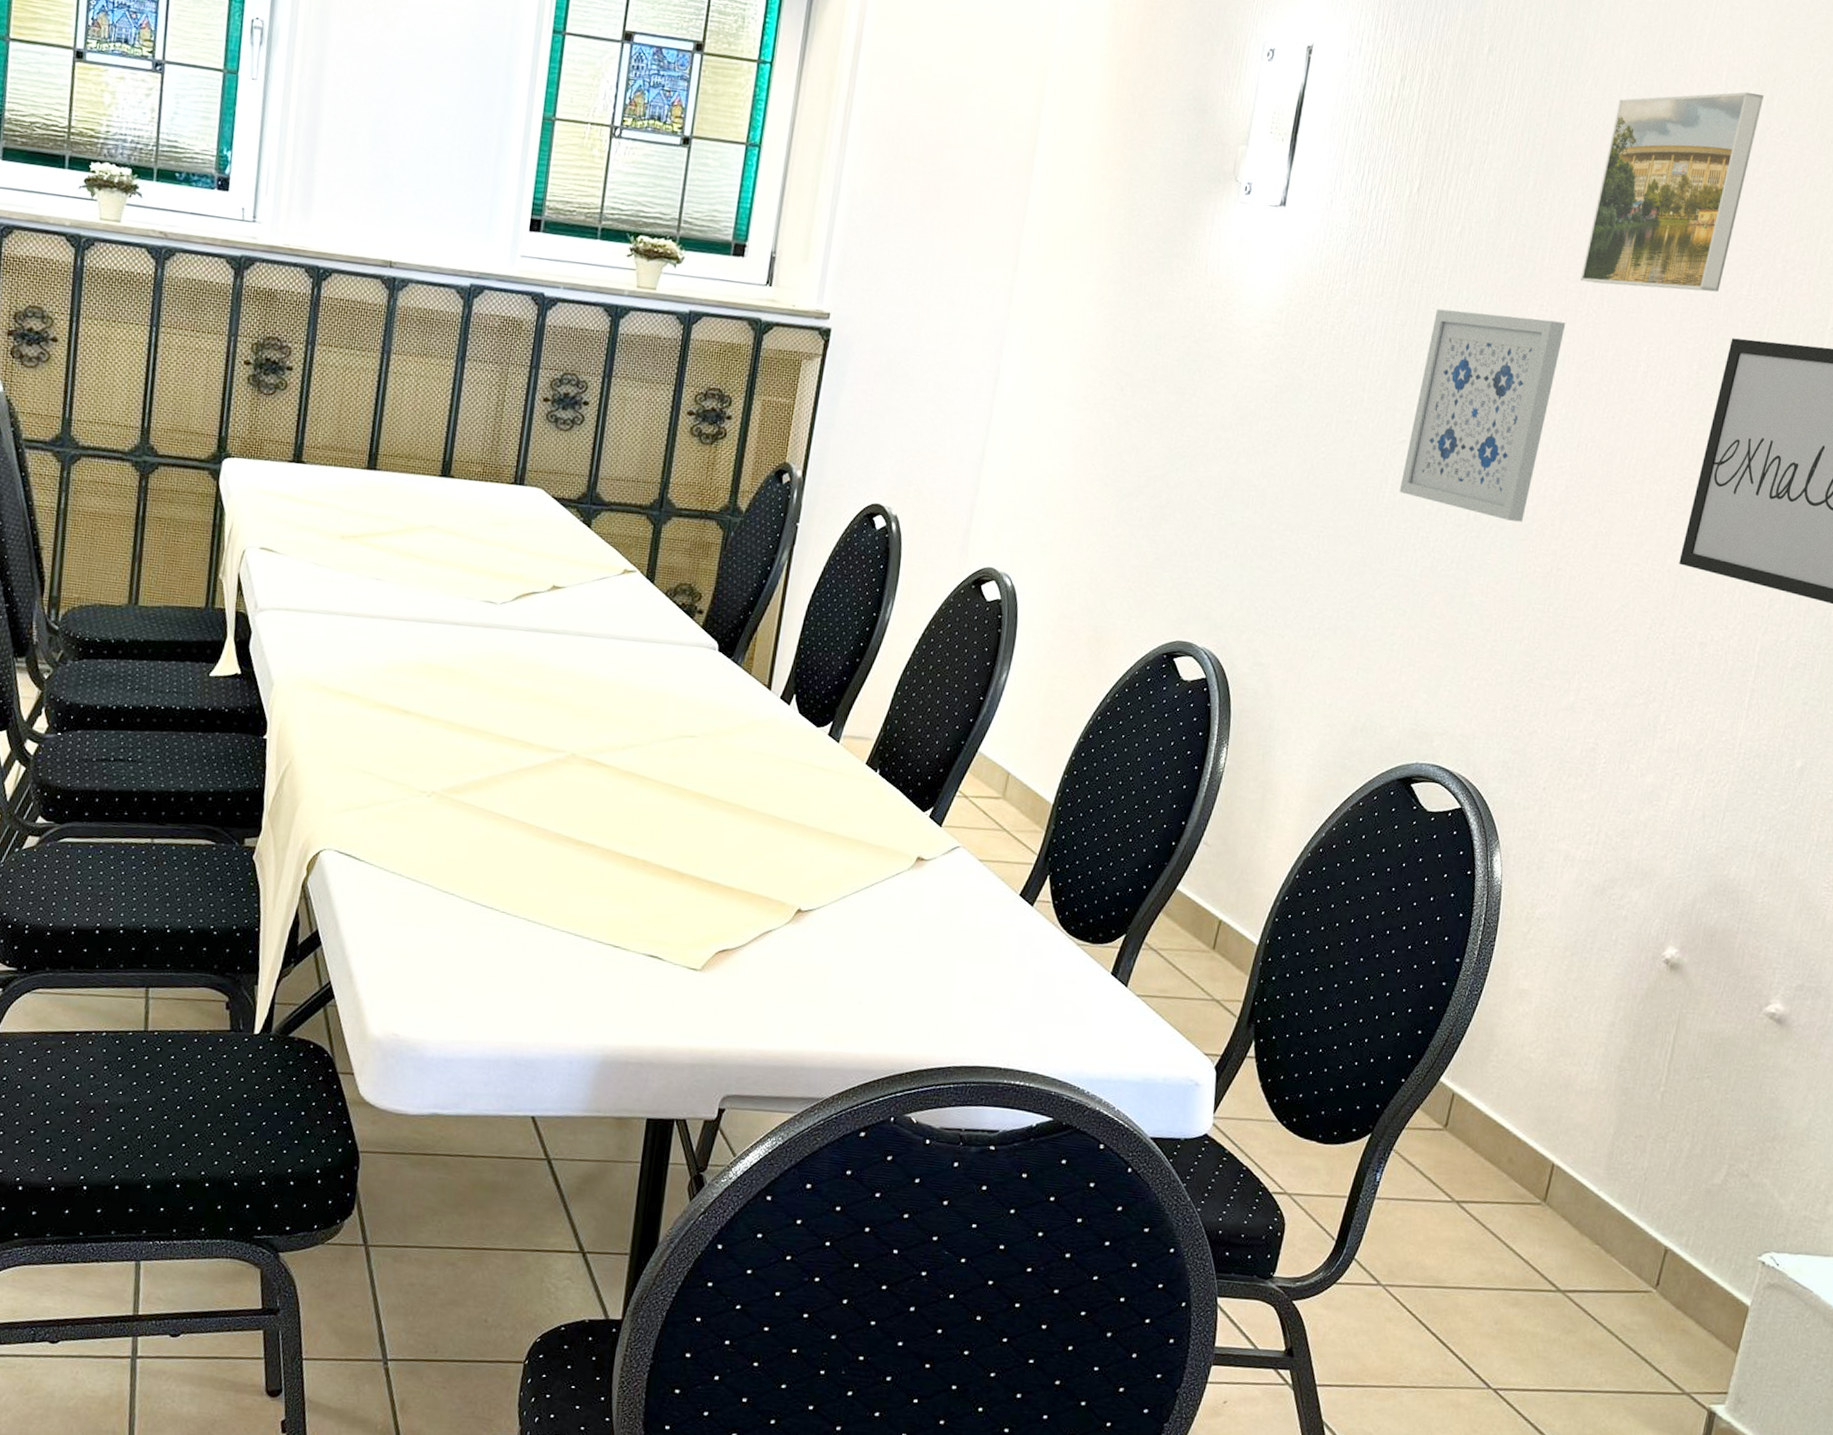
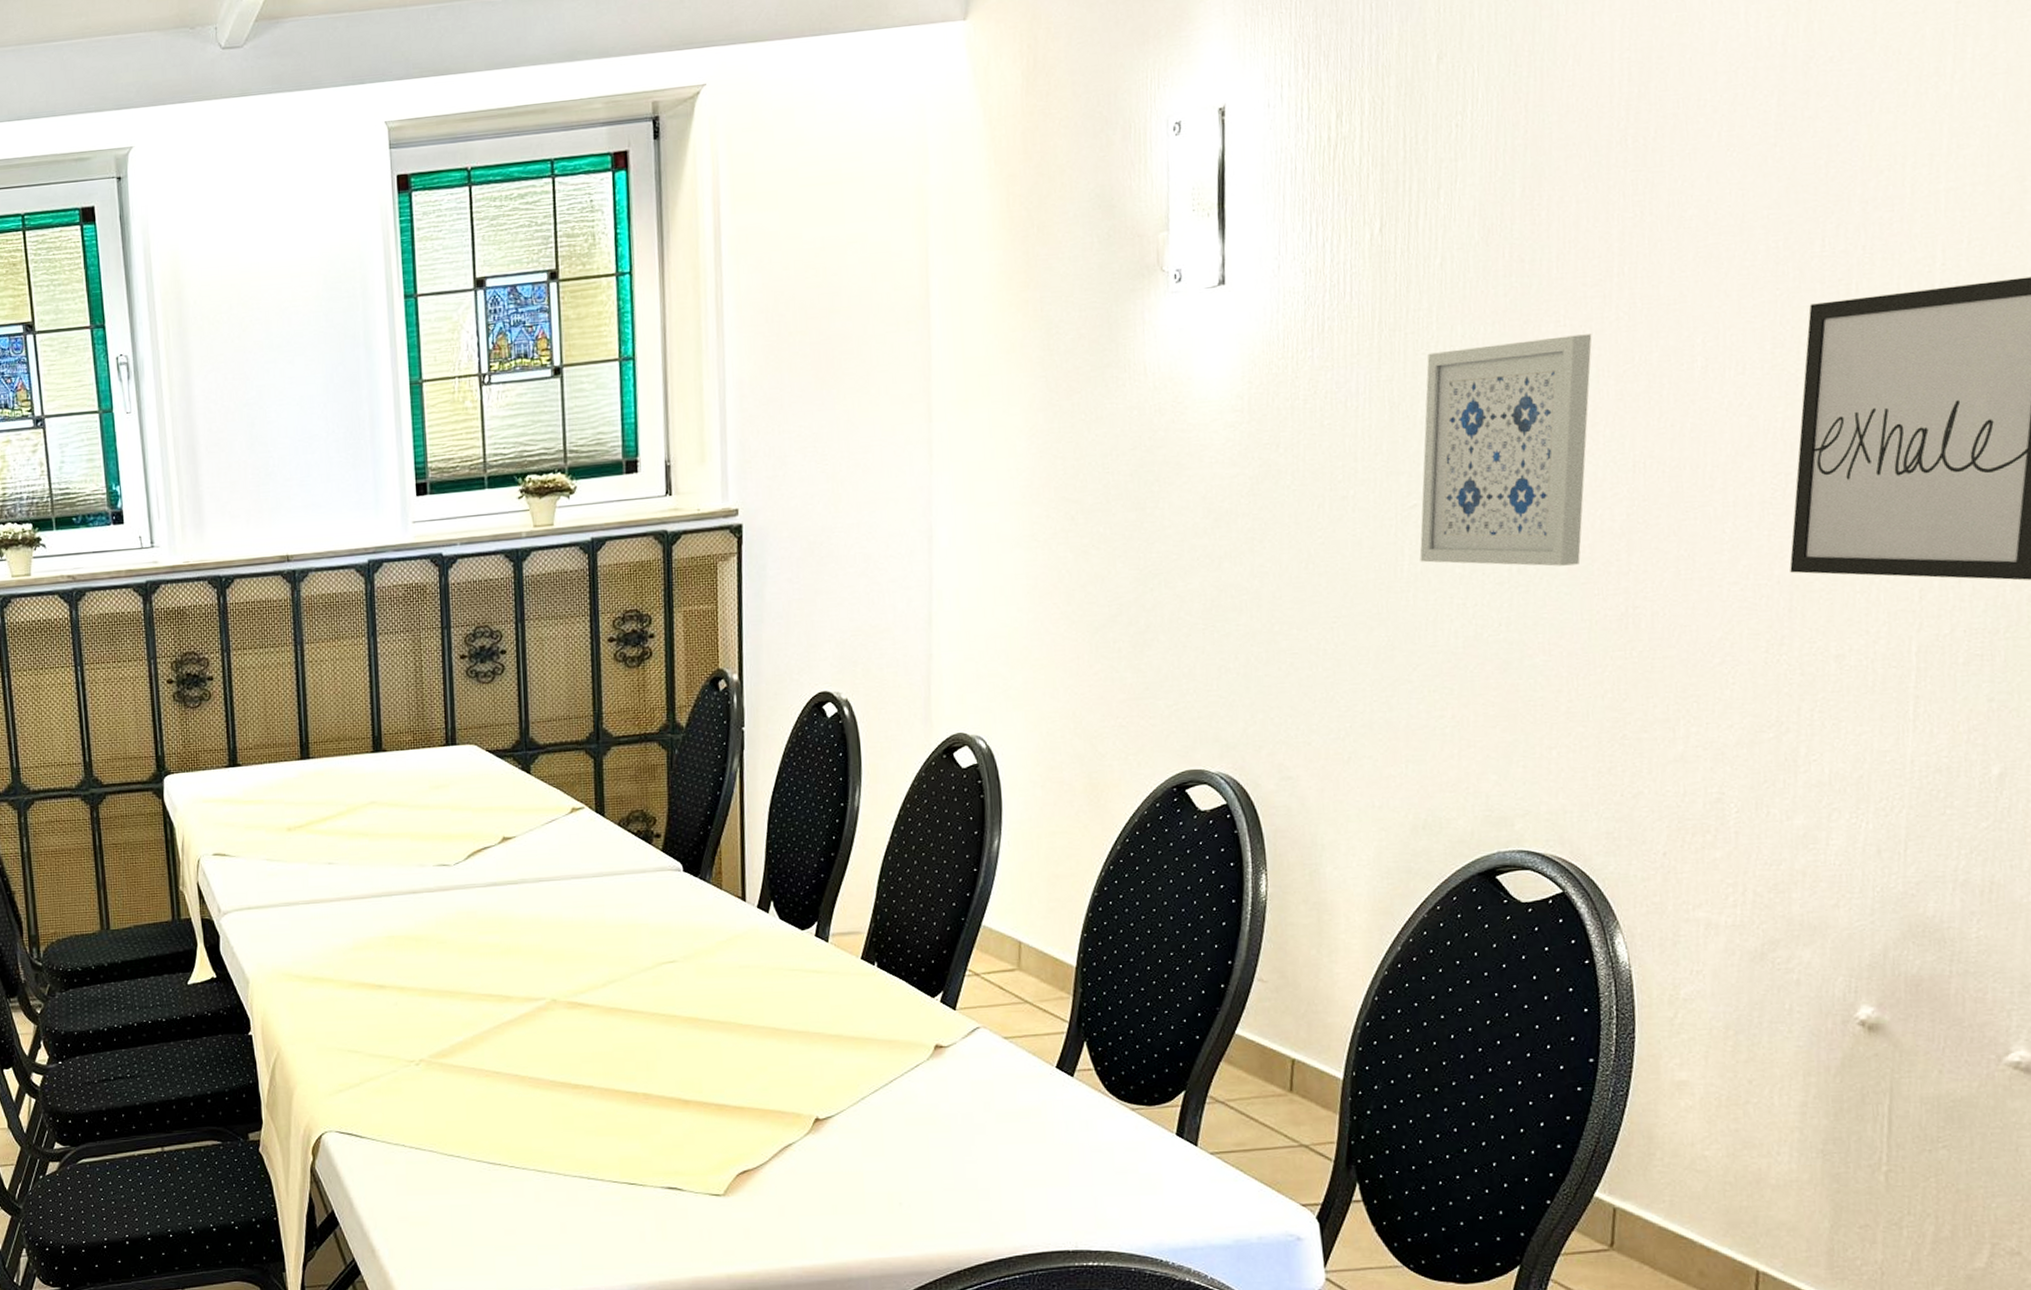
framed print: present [1580,91,1765,292] -> none [1600,22,1800,284]

